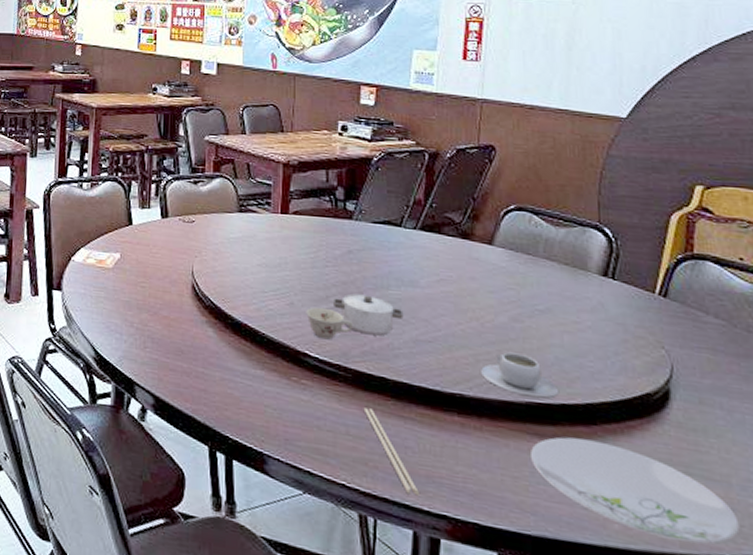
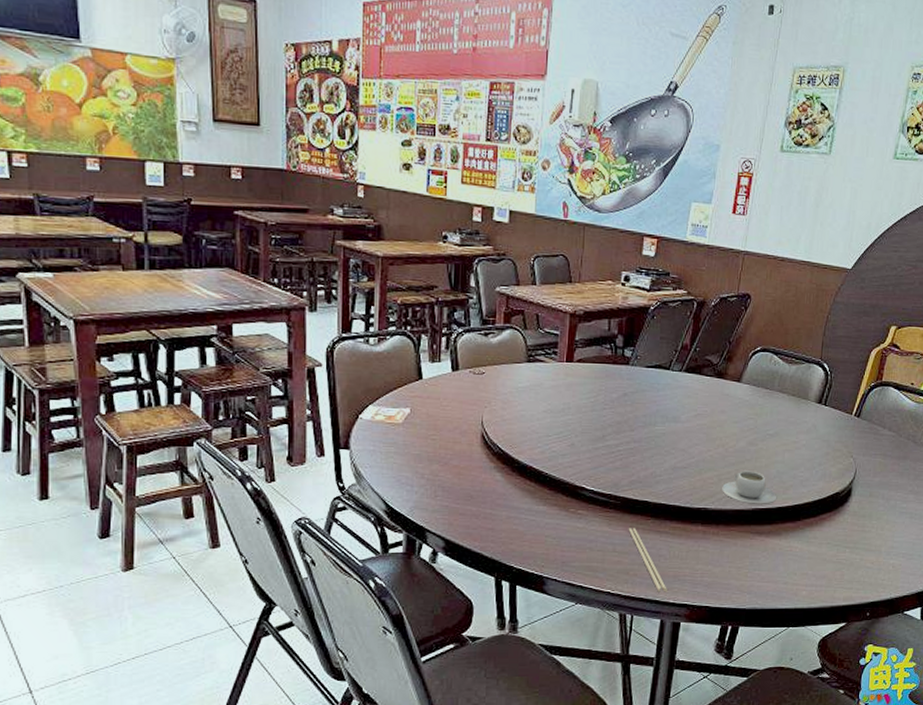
teacup: present [306,307,353,340] -> none [584,446,624,474]
cooking pot: present [332,294,404,336] -> none [607,432,666,466]
plate: present [531,437,740,544] -> none [752,532,882,597]

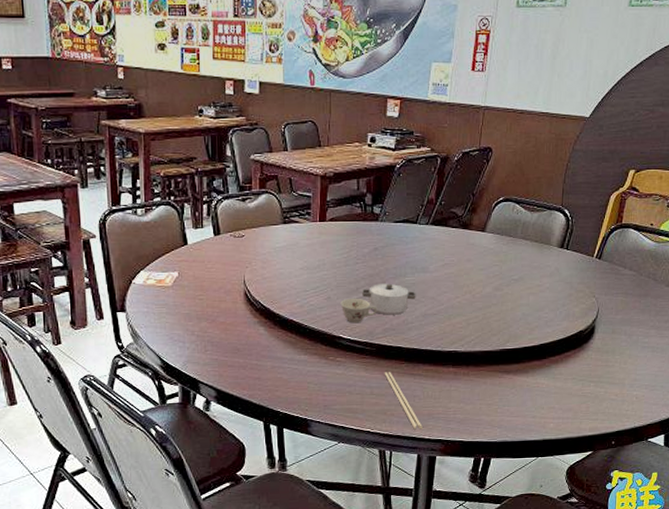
teacup: none [584,446,624,474] -> present [340,298,377,324]
cooking pot: none [607,432,666,466] -> present [361,283,416,315]
teacup: present [722,471,777,506] -> none [471,314,524,346]

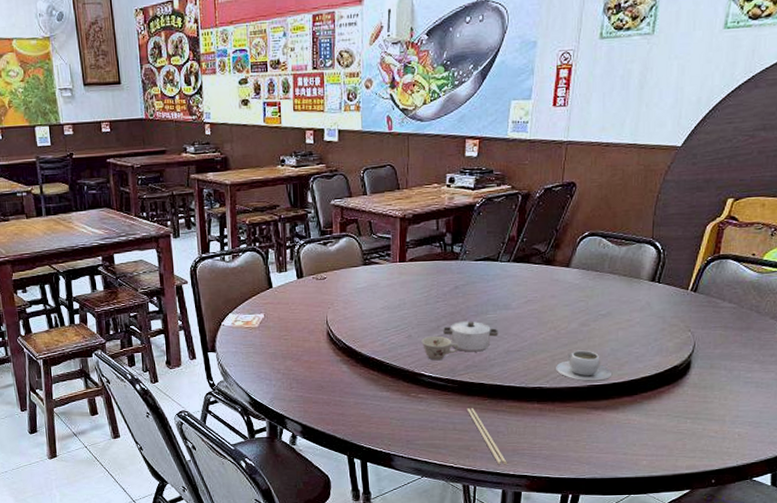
teacup: none [471,314,524,346] -> present [556,350,613,382]

